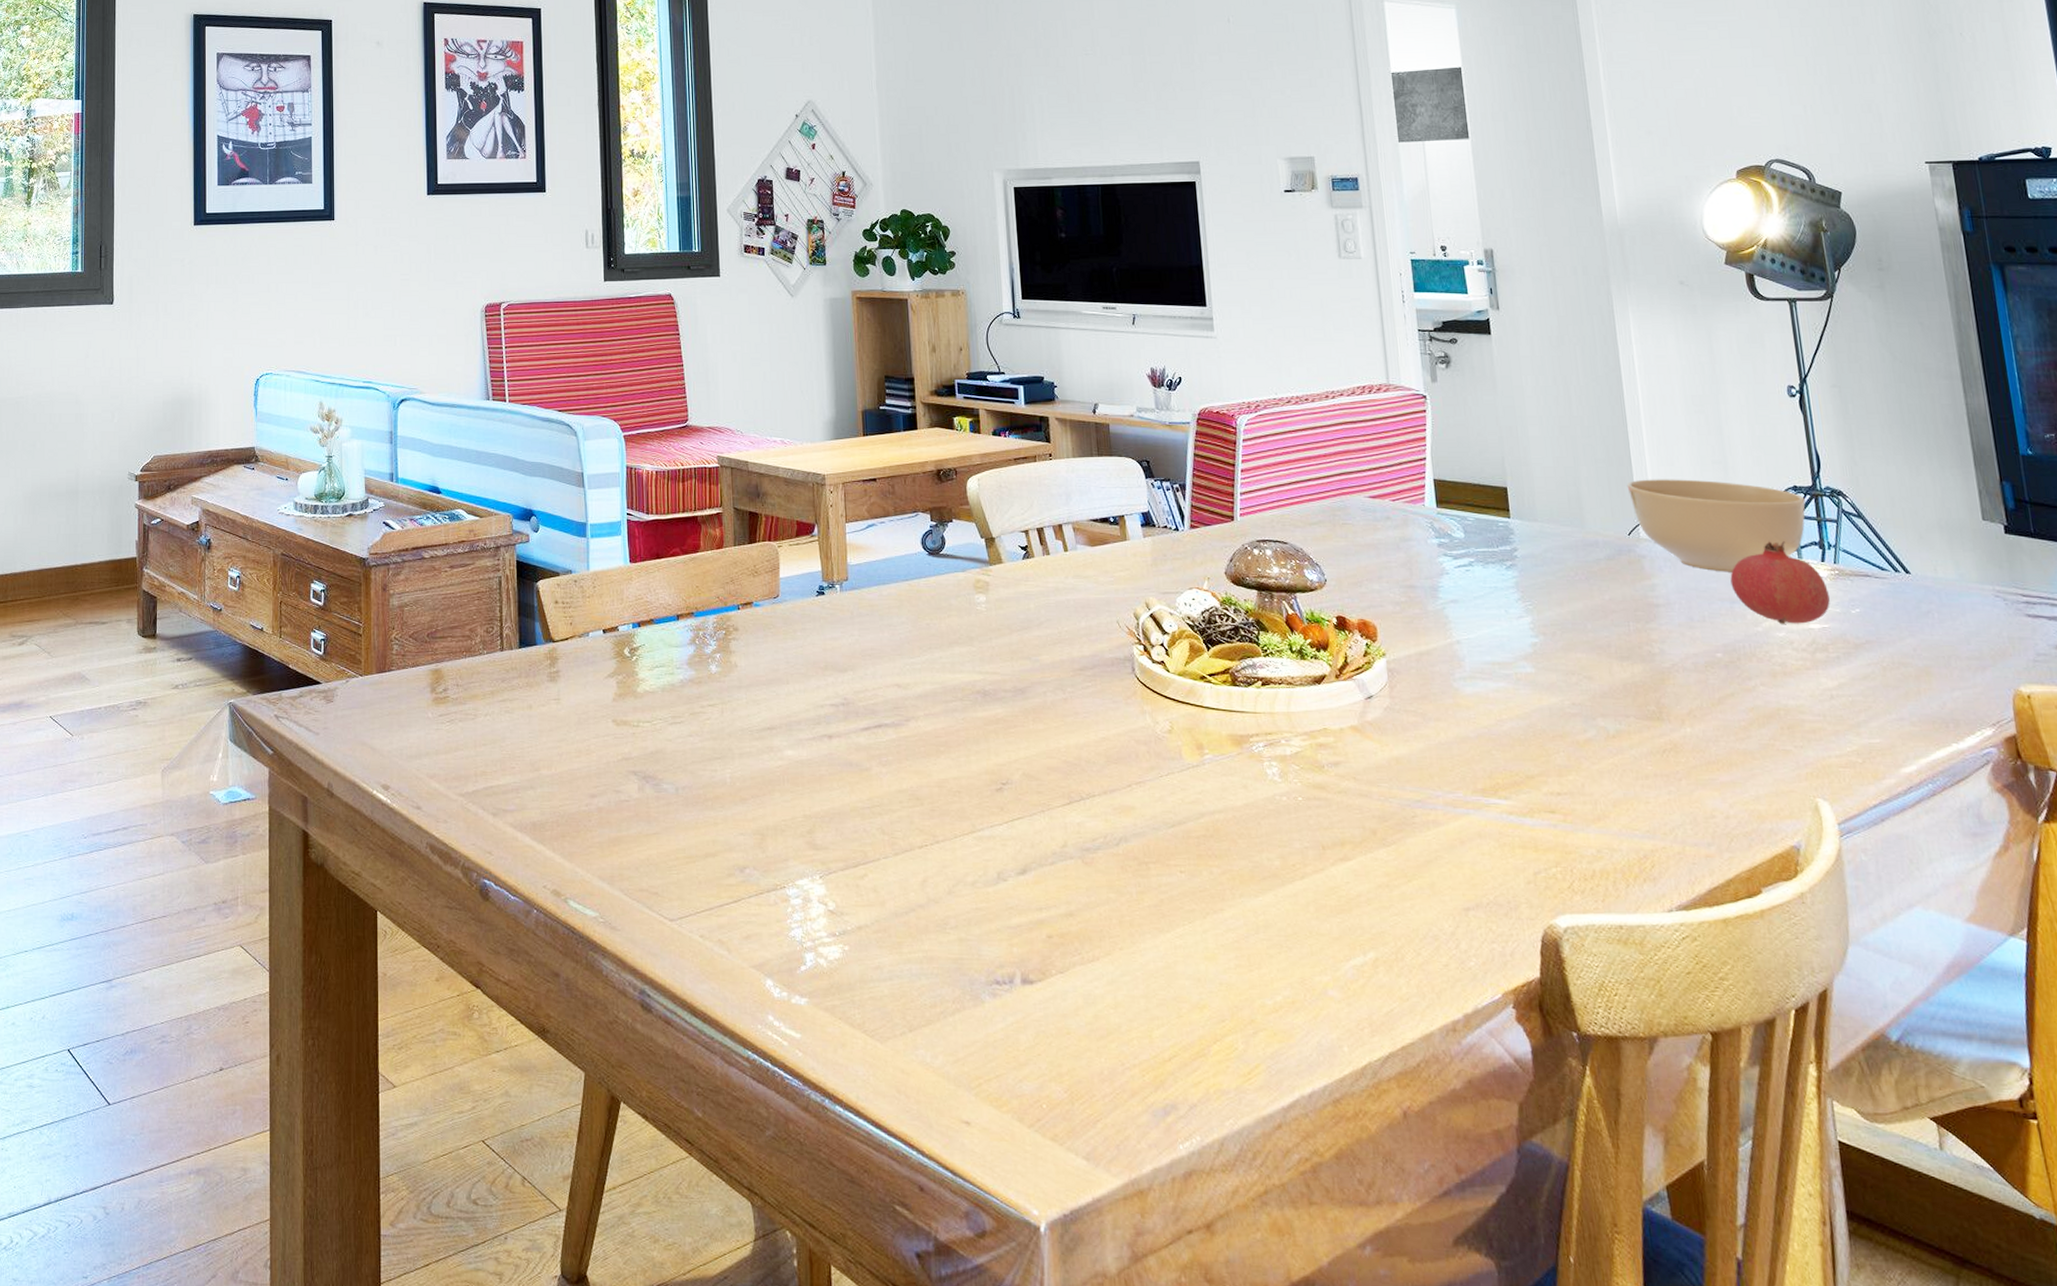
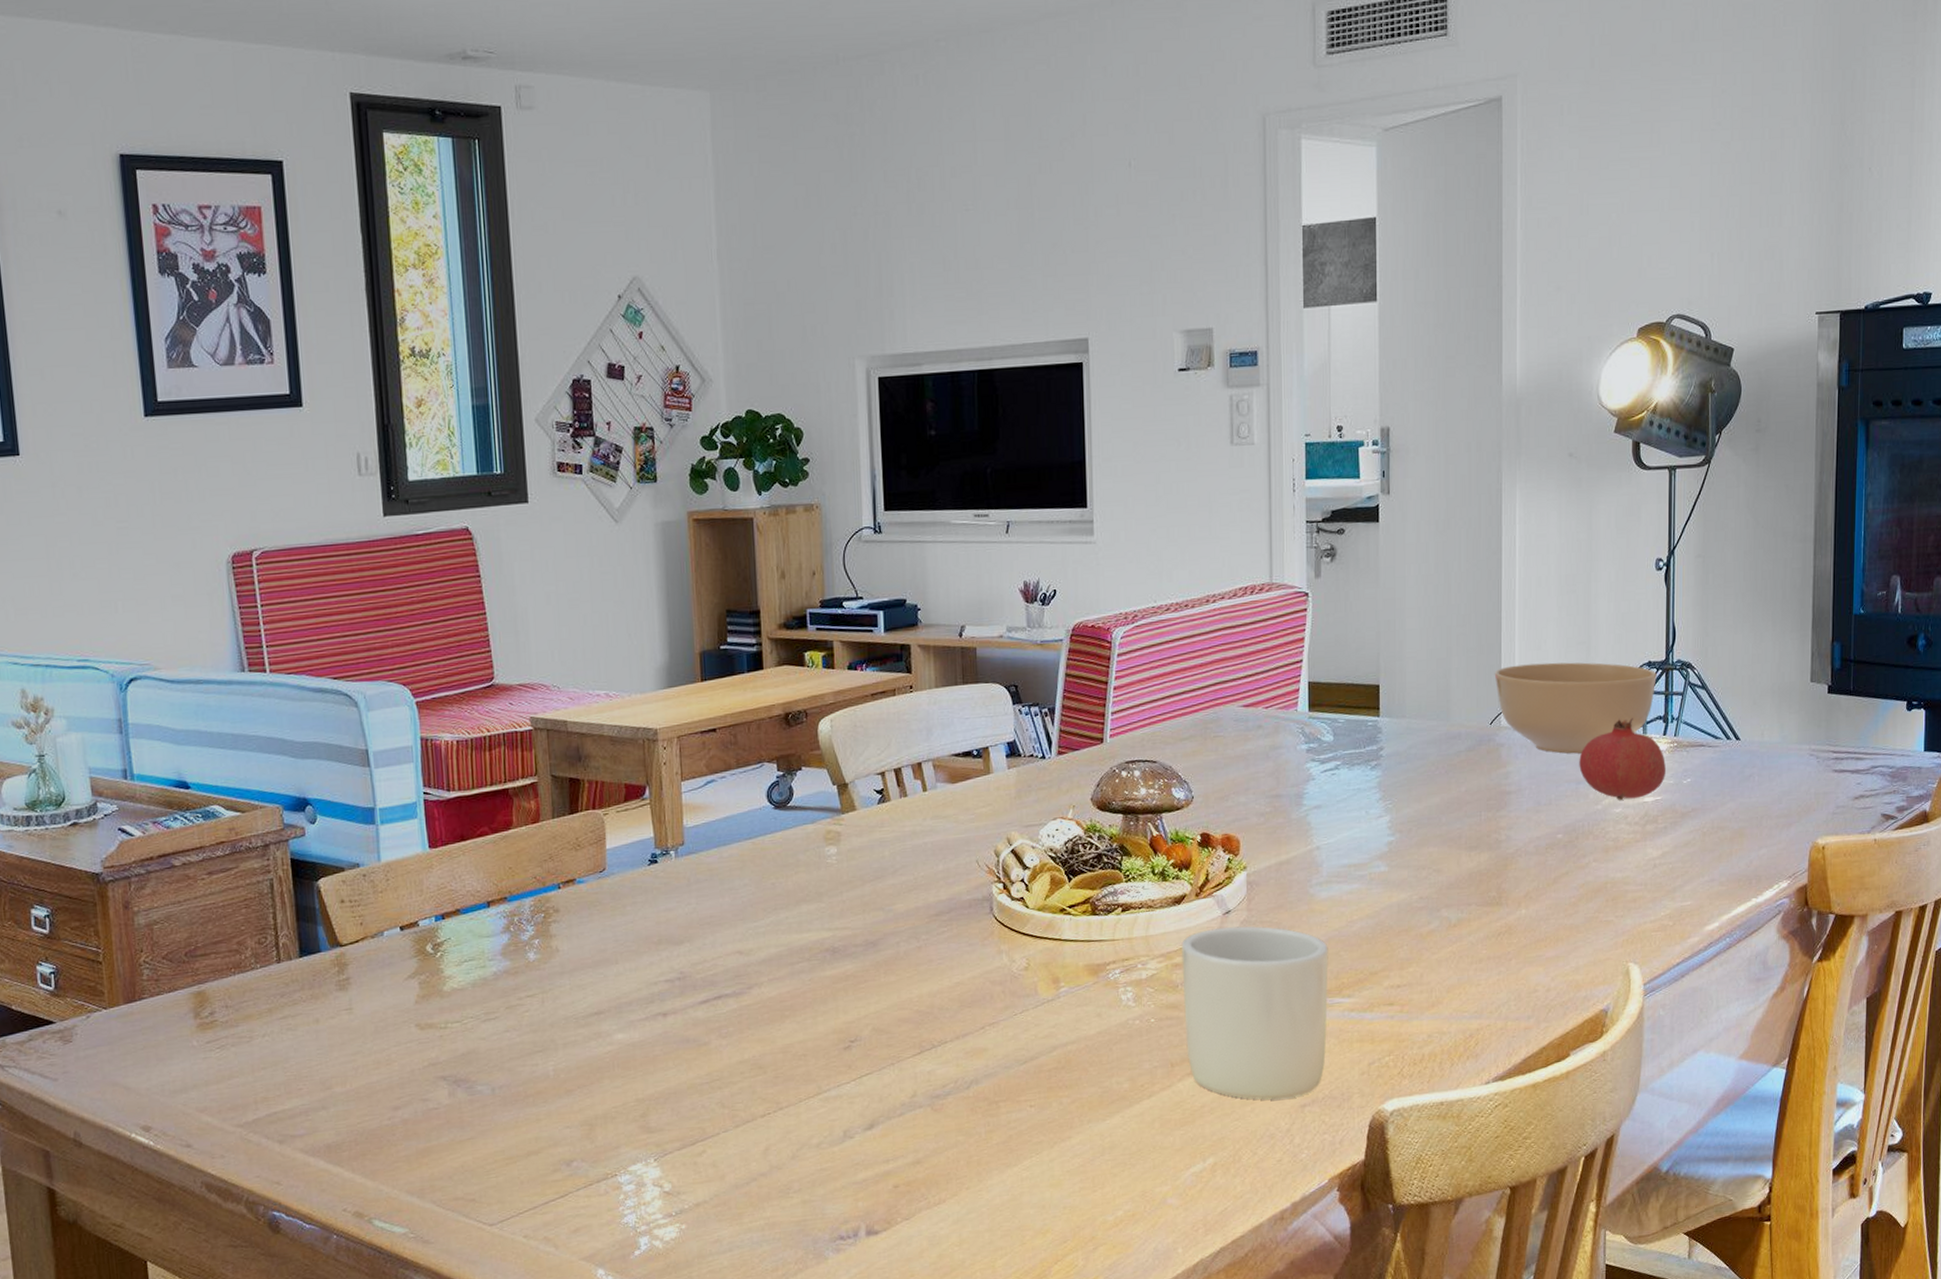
mug: none [1324,712,1487,899] -> present [1181,926,1329,1100]

